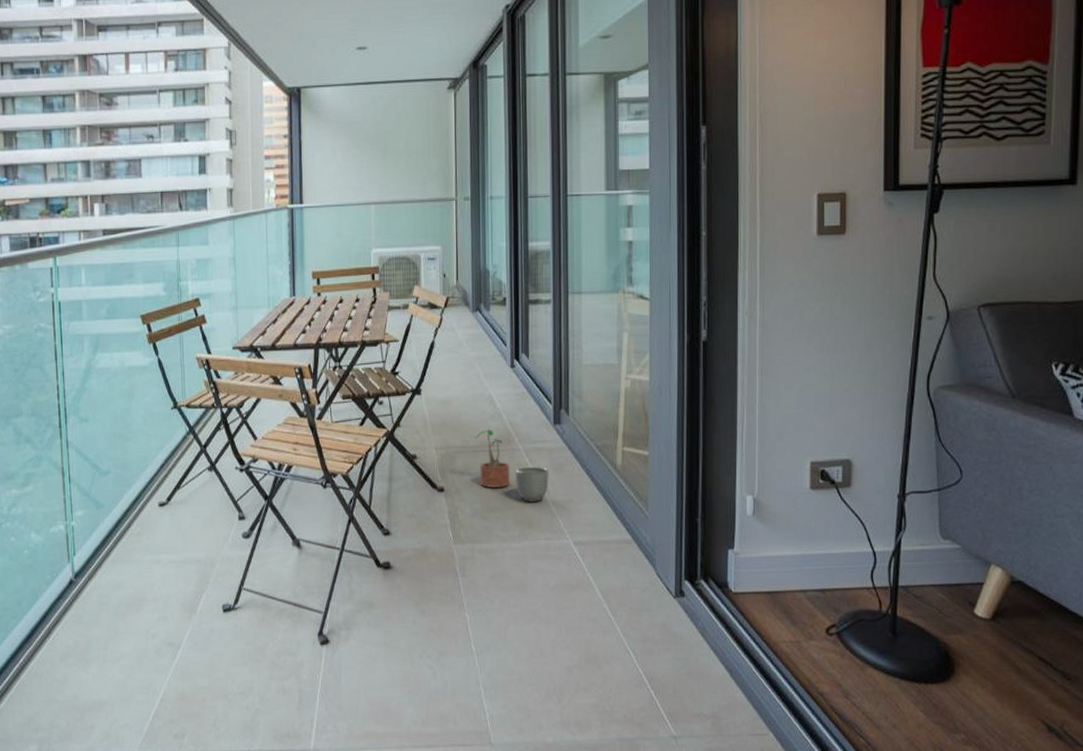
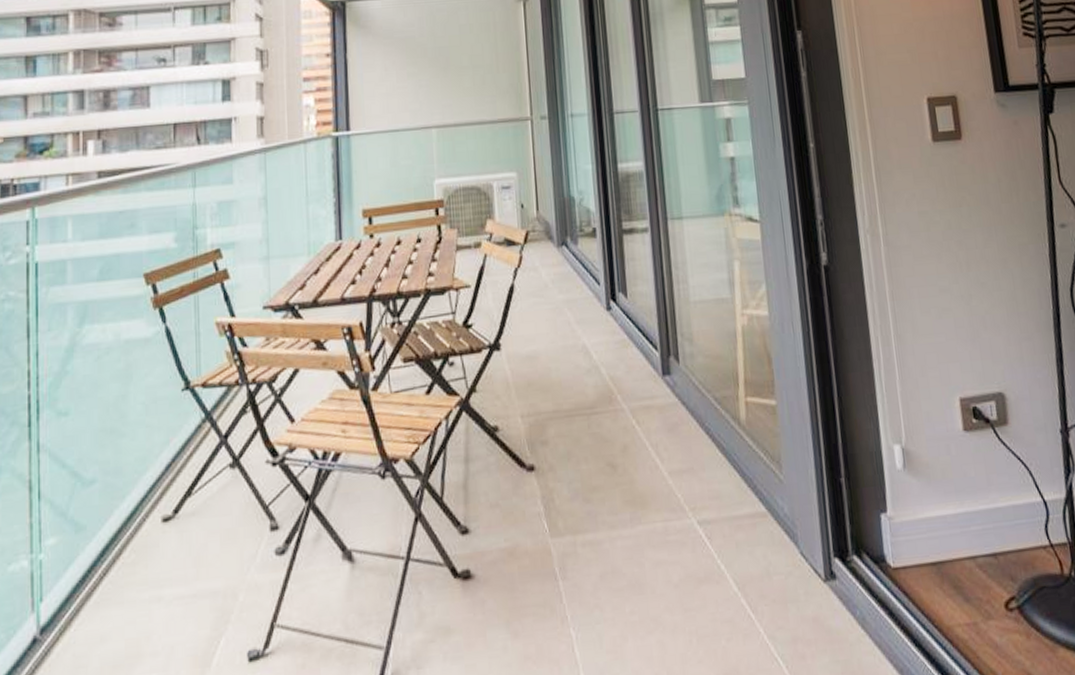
potted plant: present [473,429,510,488] -> none [567,386,616,461]
planter: present [515,466,549,502] -> none [620,429,662,475]

